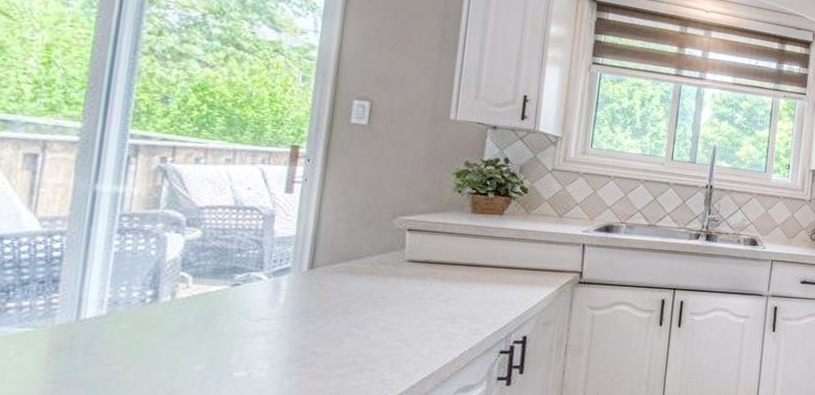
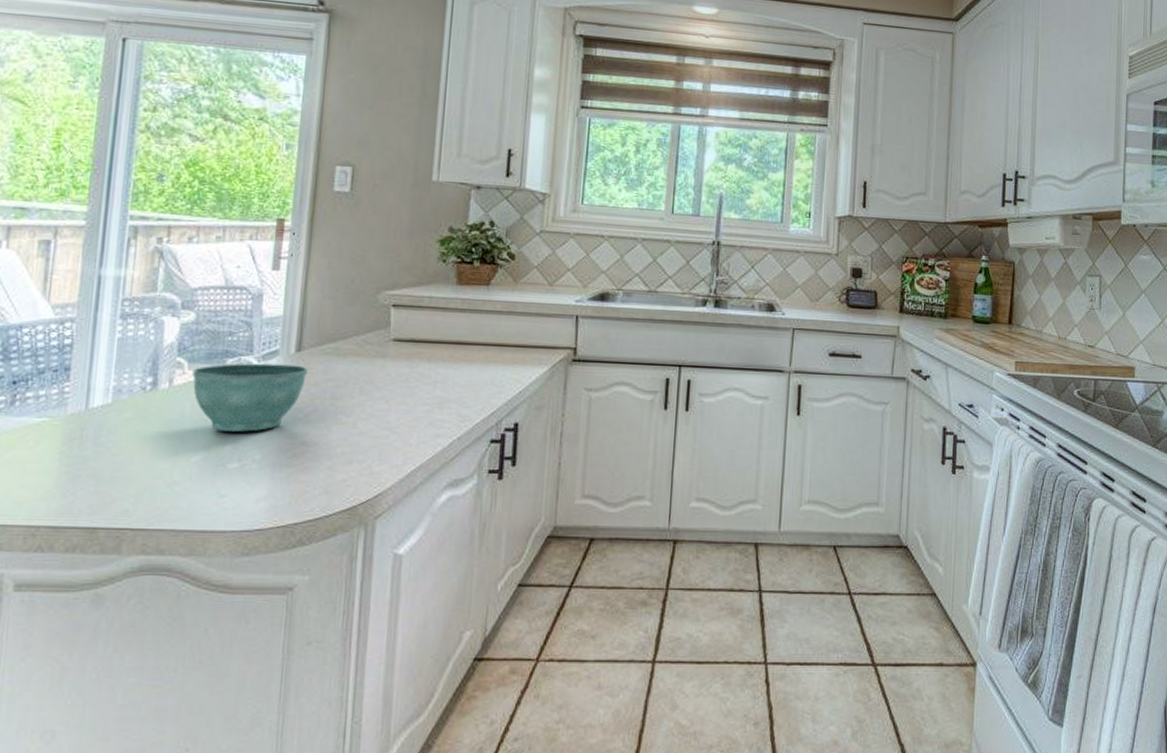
flower pot: none [197,279,321,343] -> present [192,363,308,432]

